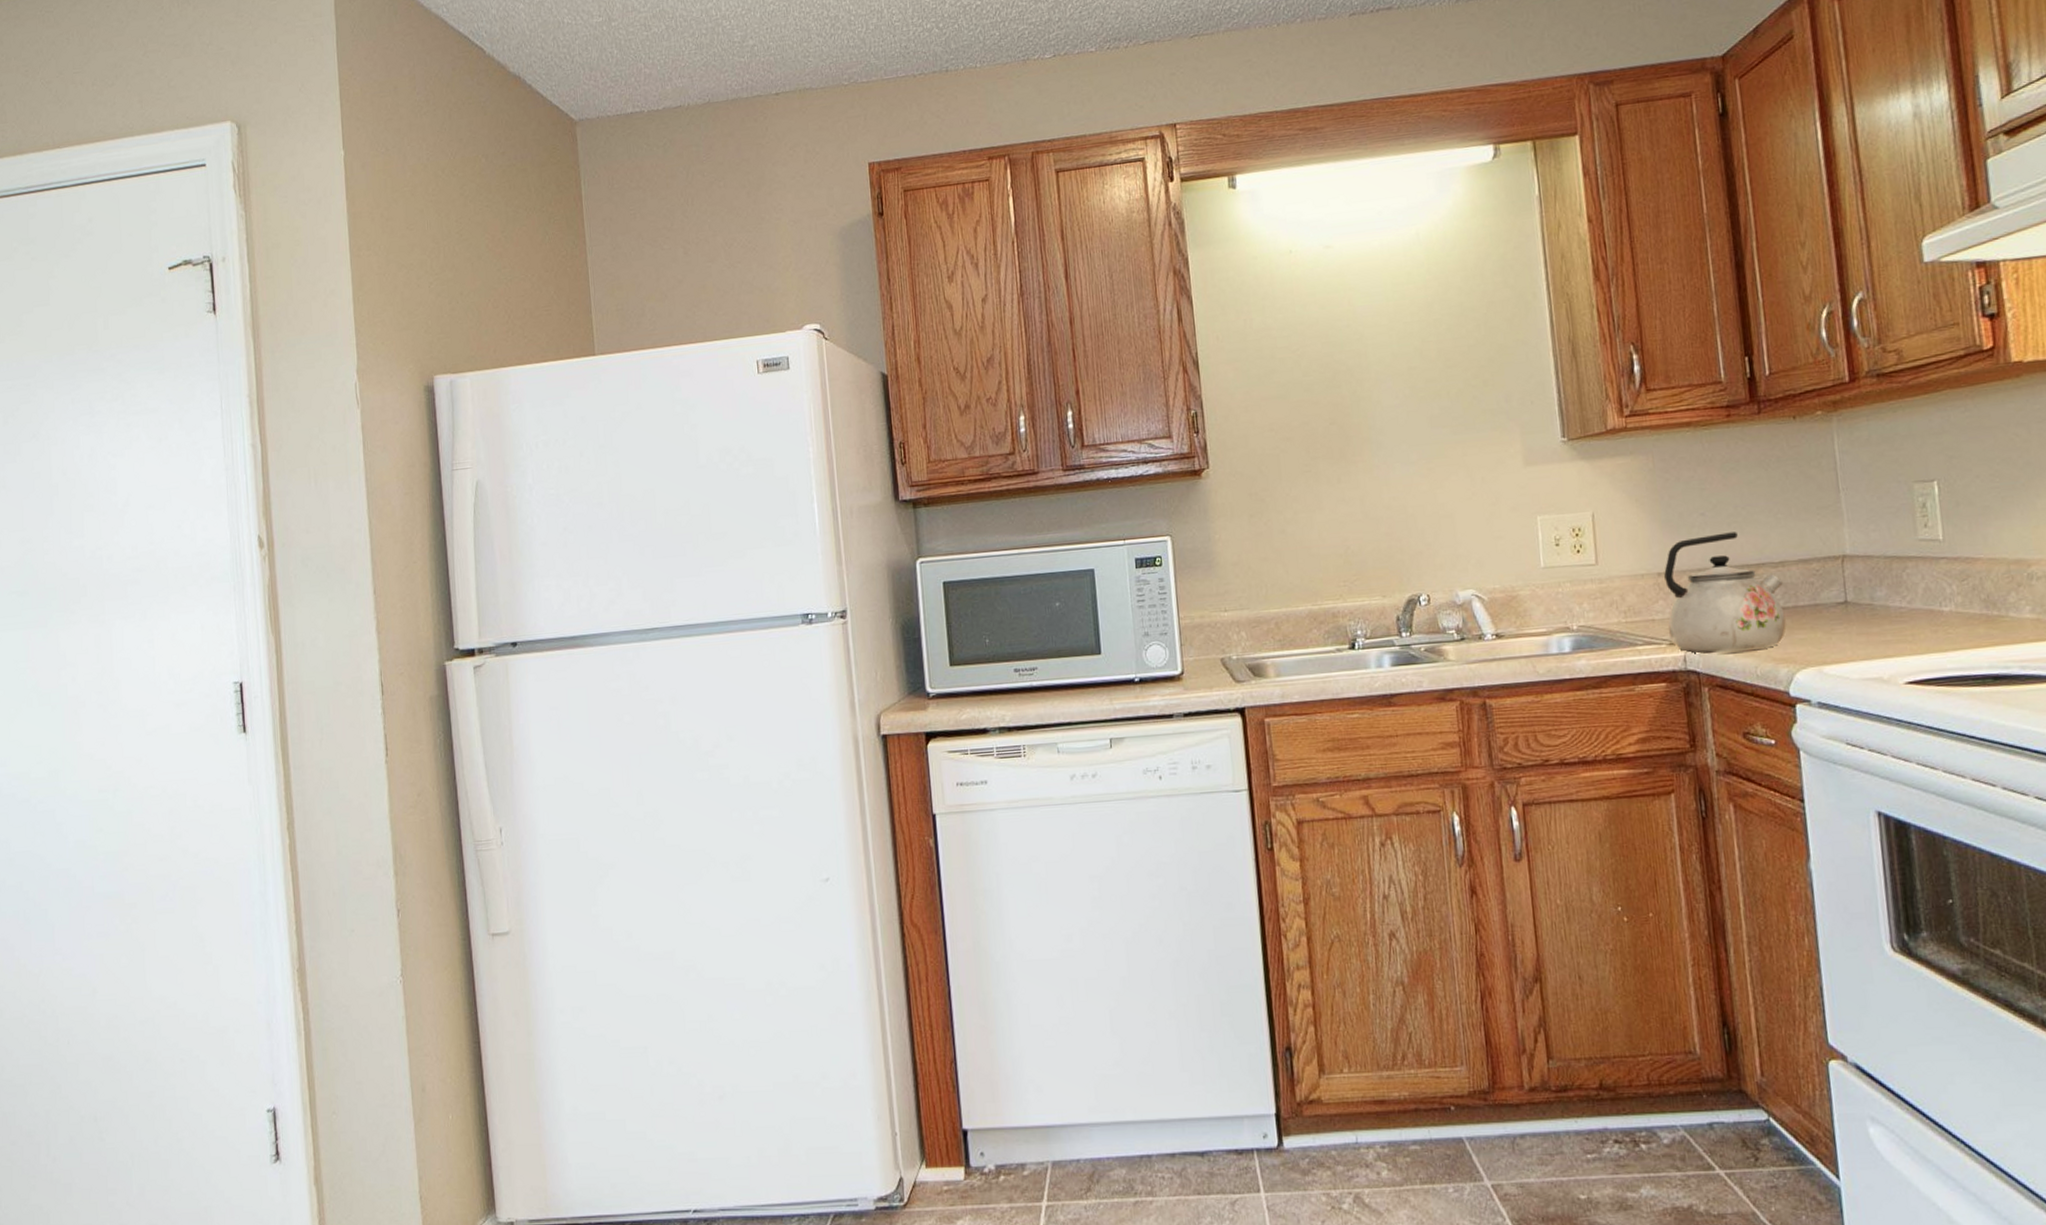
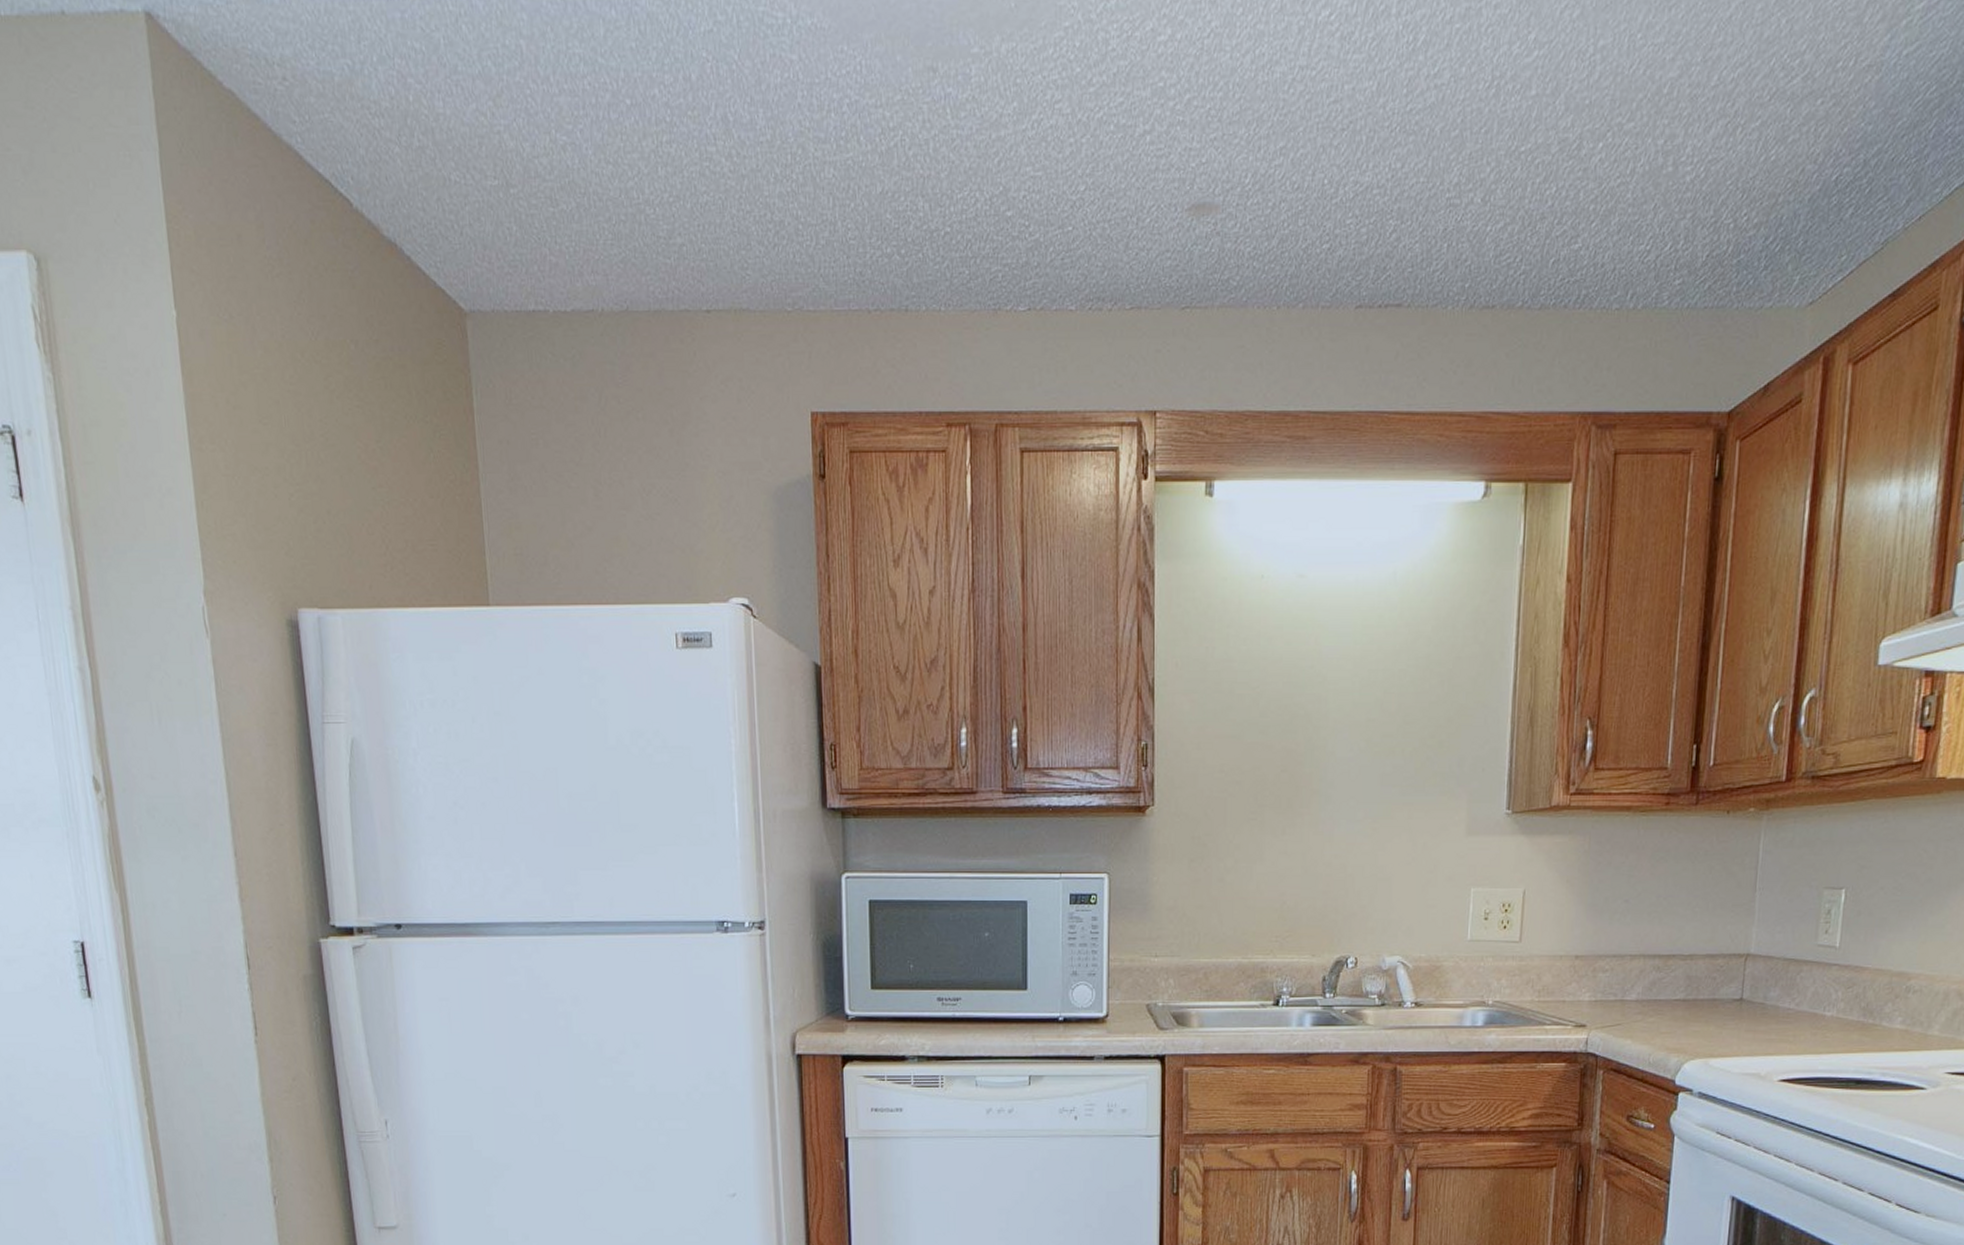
kettle: present [1664,532,1787,655] -> none [1576,921,1688,1040]

